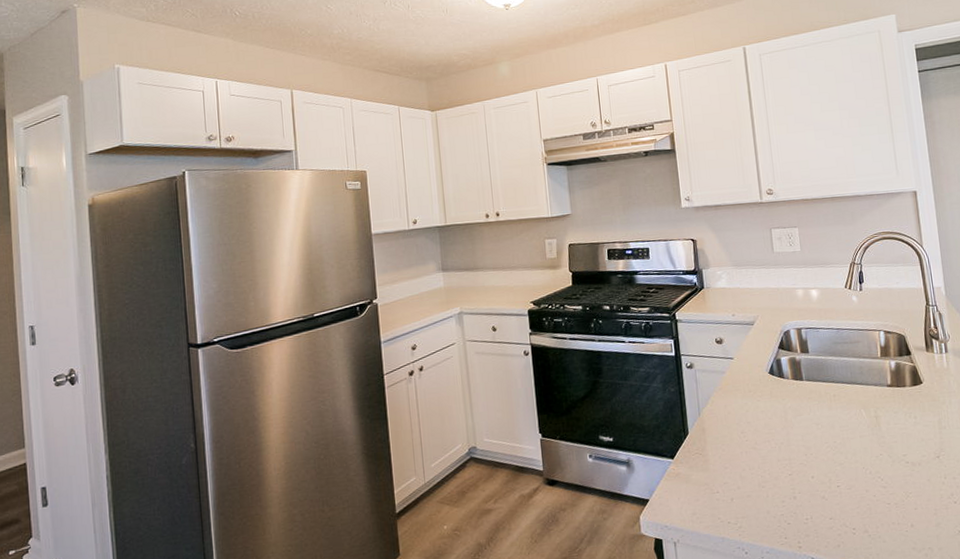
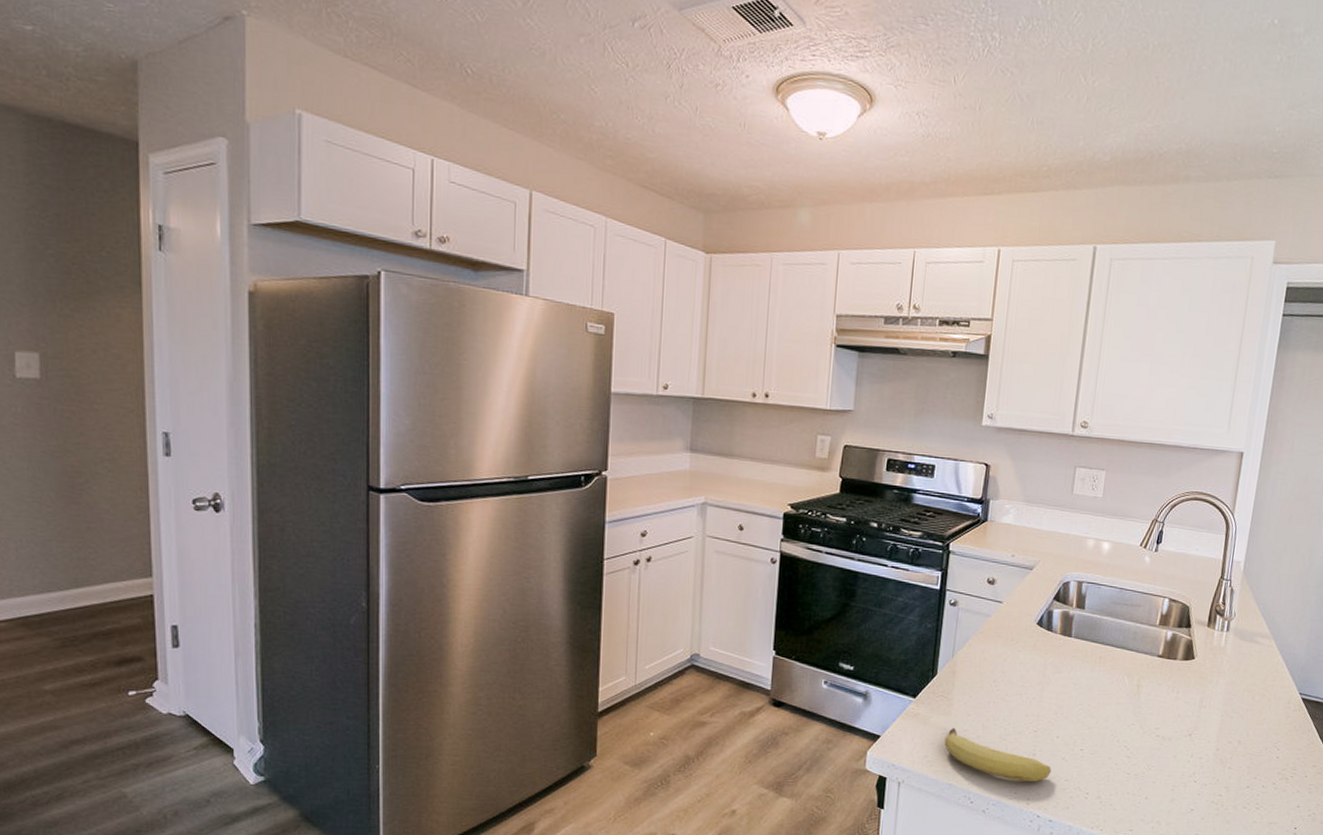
fruit: none [708,481,815,526] -> present [944,727,1051,782]

